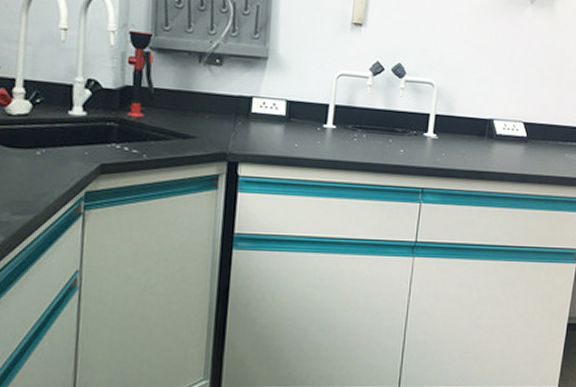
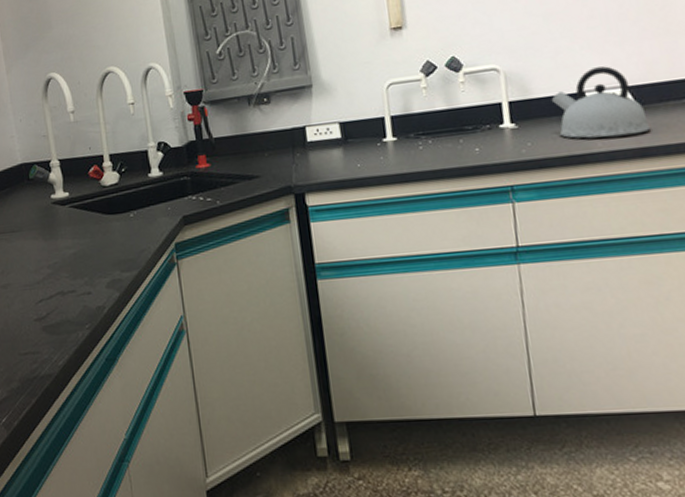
kettle: none [468,101,533,163] -> present [551,66,652,139]

